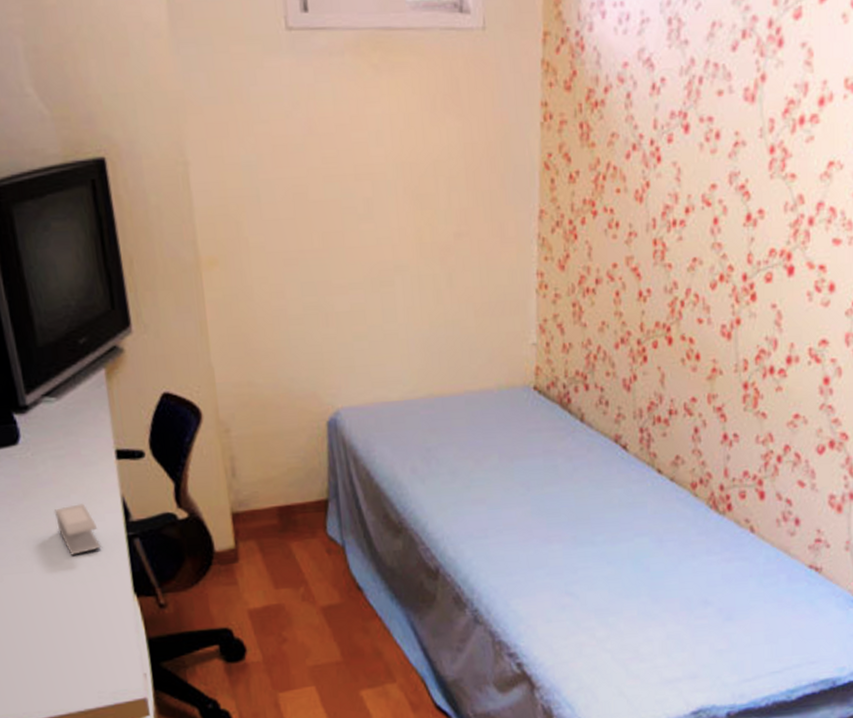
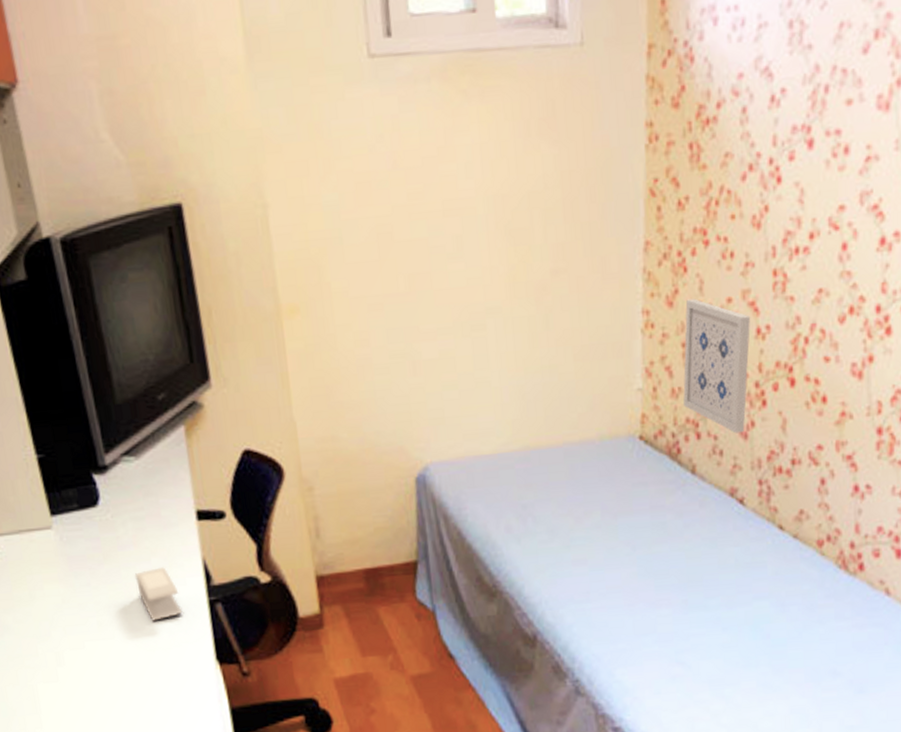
wall art: none [573,263,634,386] -> present [683,298,751,434]

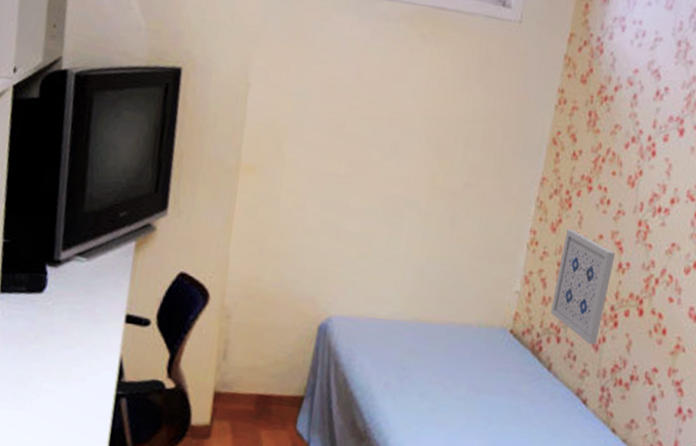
stapler: present [134,567,182,621] -> none [56,356,92,403]

